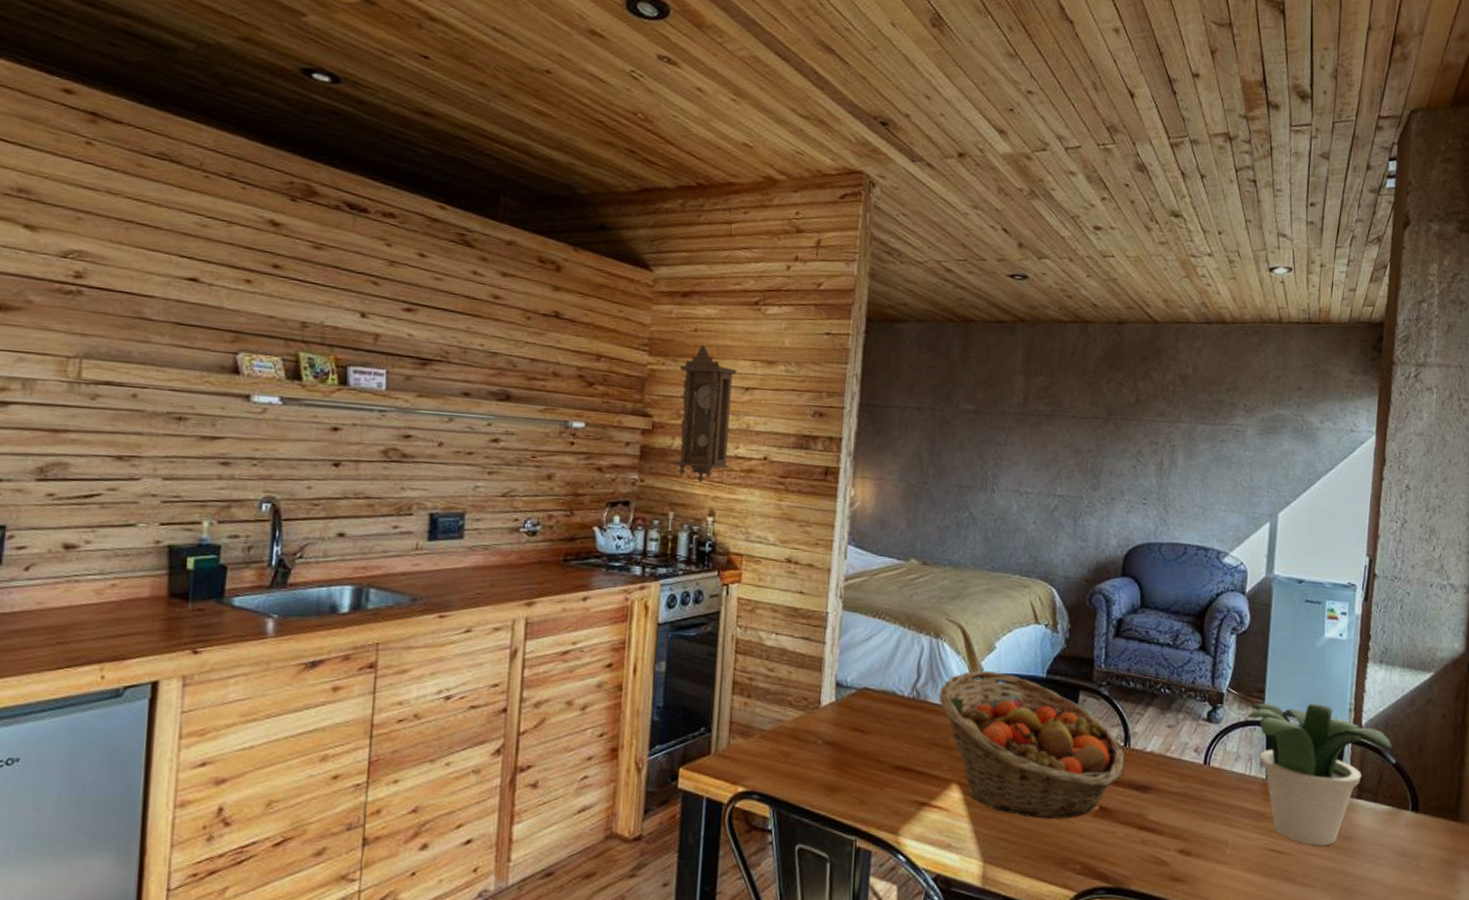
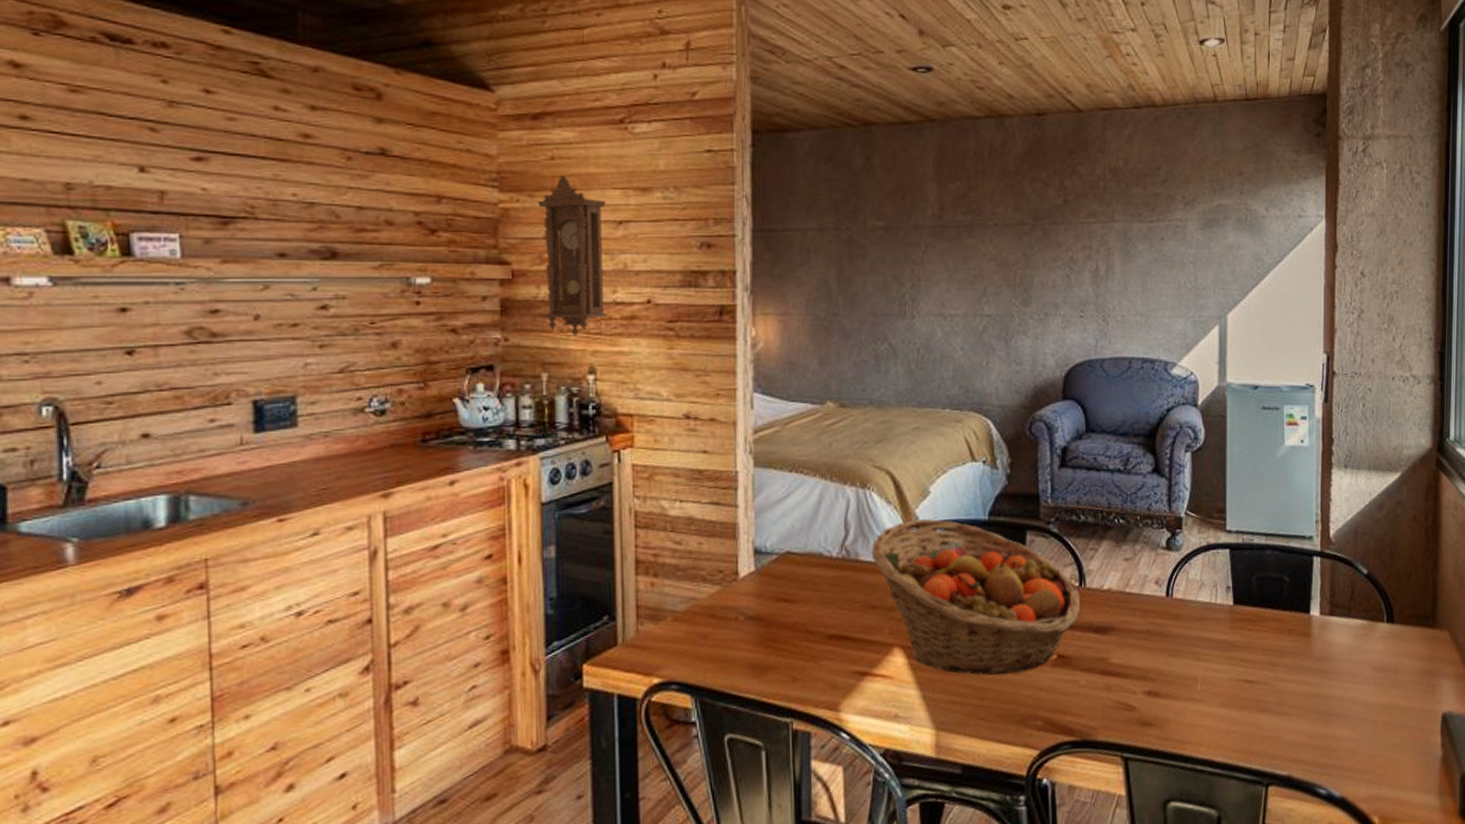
potted plant: present [1246,703,1392,846] -> none [1208,518,1363,671]

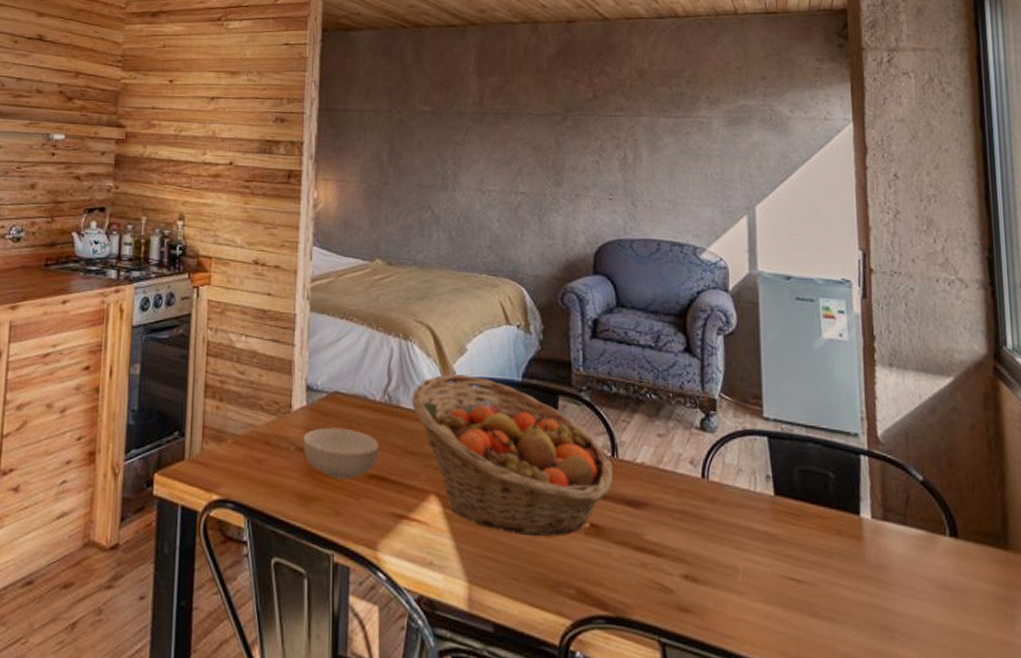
pendulum clock: present [537,176,608,336] -> none [145,60,203,188]
cereal bowl: none [752,590,838,644] -> present [302,427,379,479]

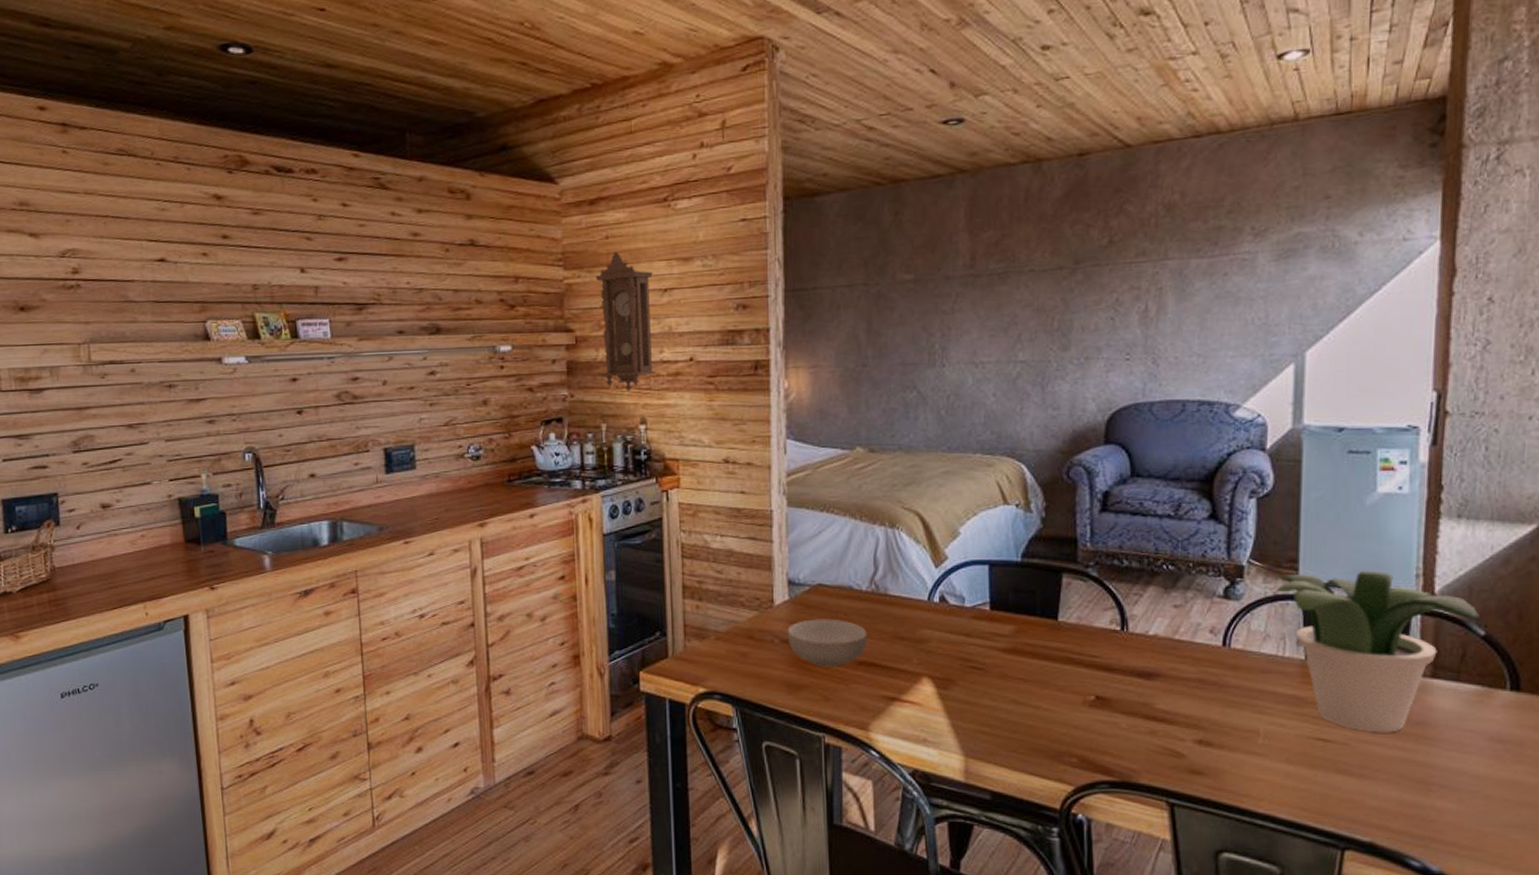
pendulum clock: none [145,60,203,188] -> present [595,252,656,392]
fruit basket: present [411,374,614,537] -> none [900,559,1123,711]
potted plant: none [744,410,917,575] -> present [1275,570,1479,733]

